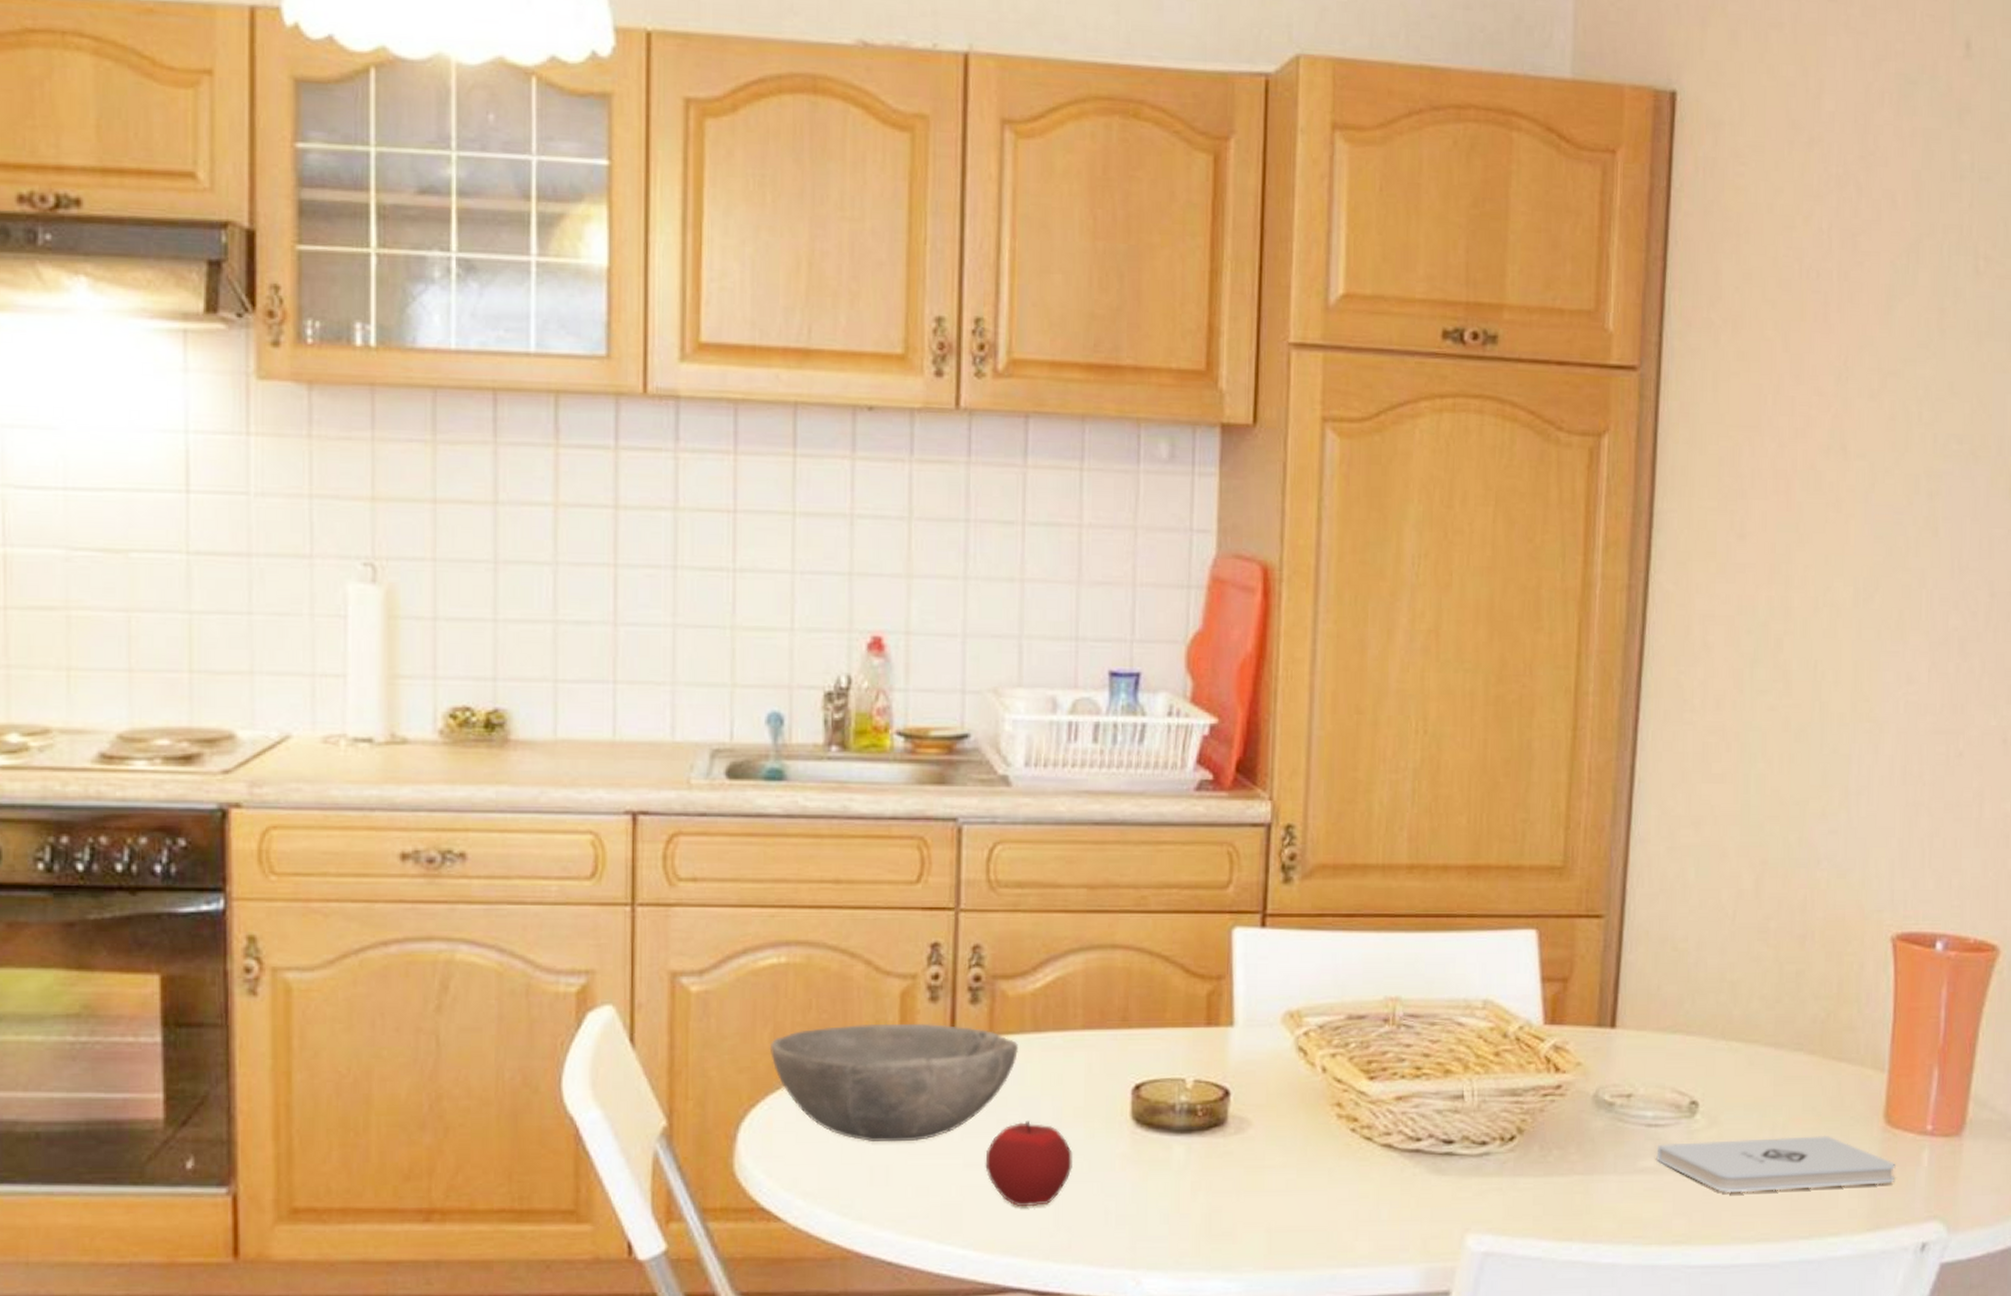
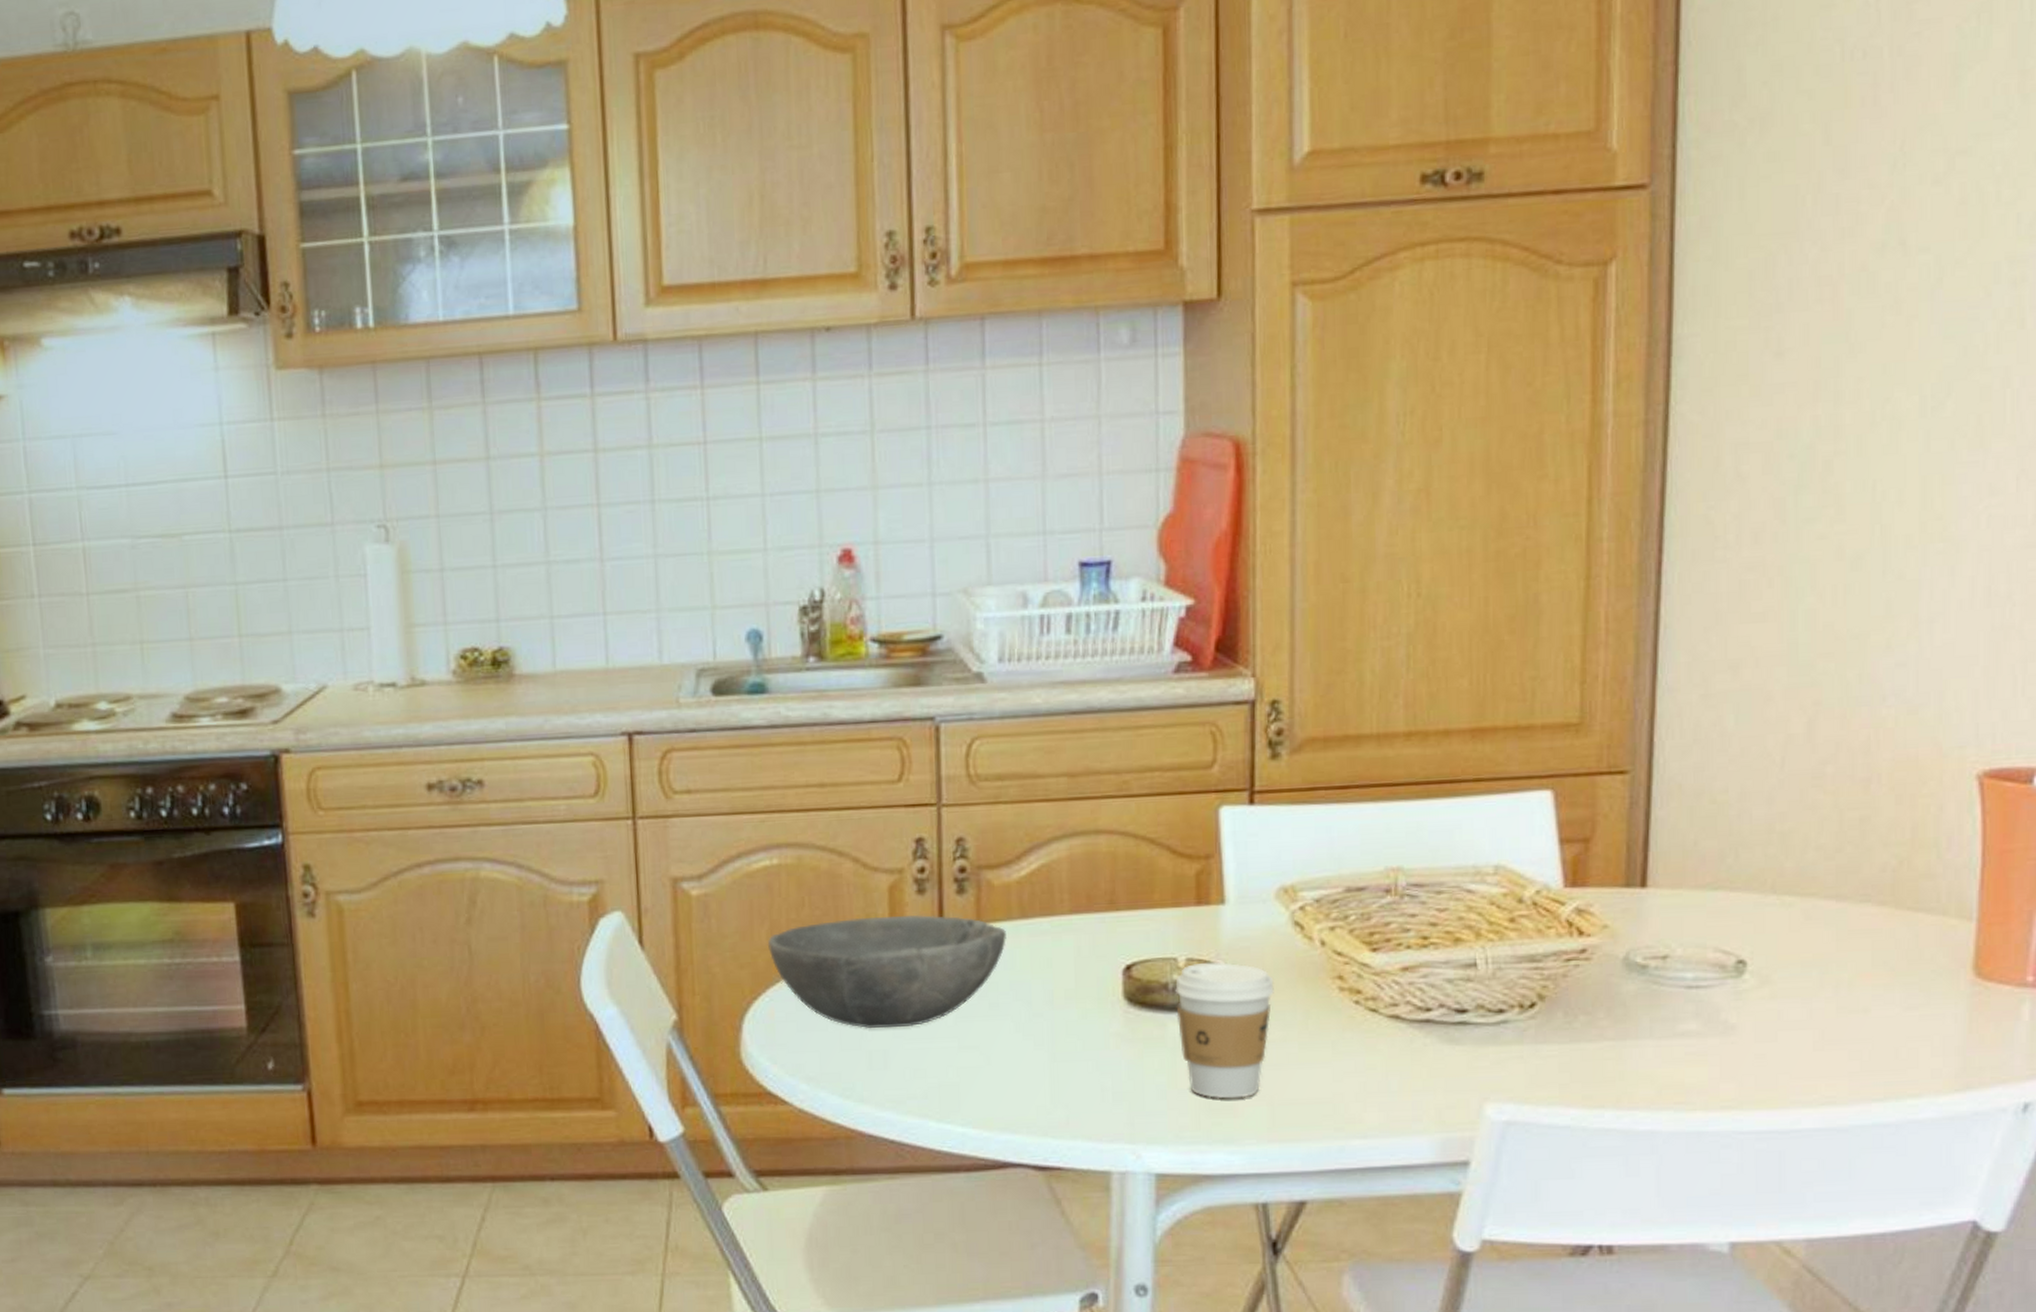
apple: present [985,1121,1073,1207] -> none [979,1004,1066,1086]
coffee cup: none [1182,1084,1277,1225] -> present [1175,961,1274,1099]
notepad: present [1656,1135,1896,1193] -> none [1699,990,1989,1055]

